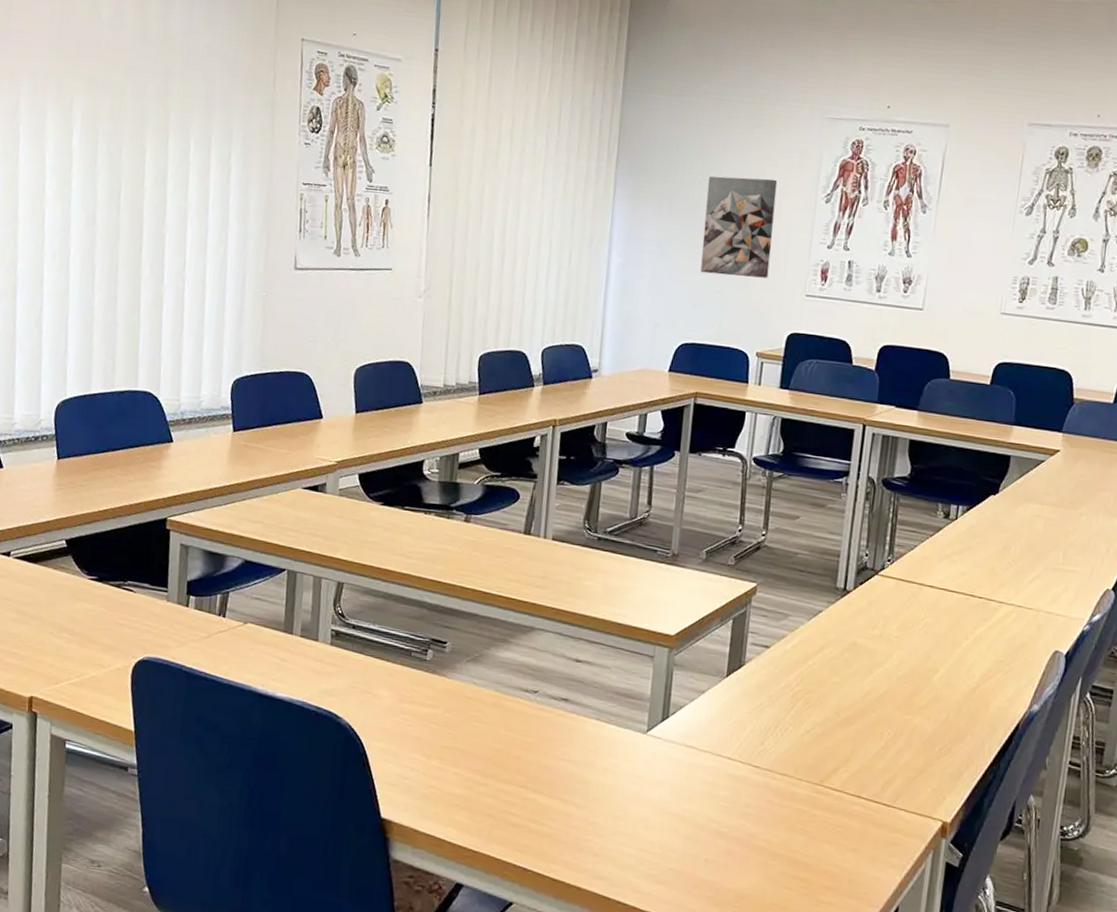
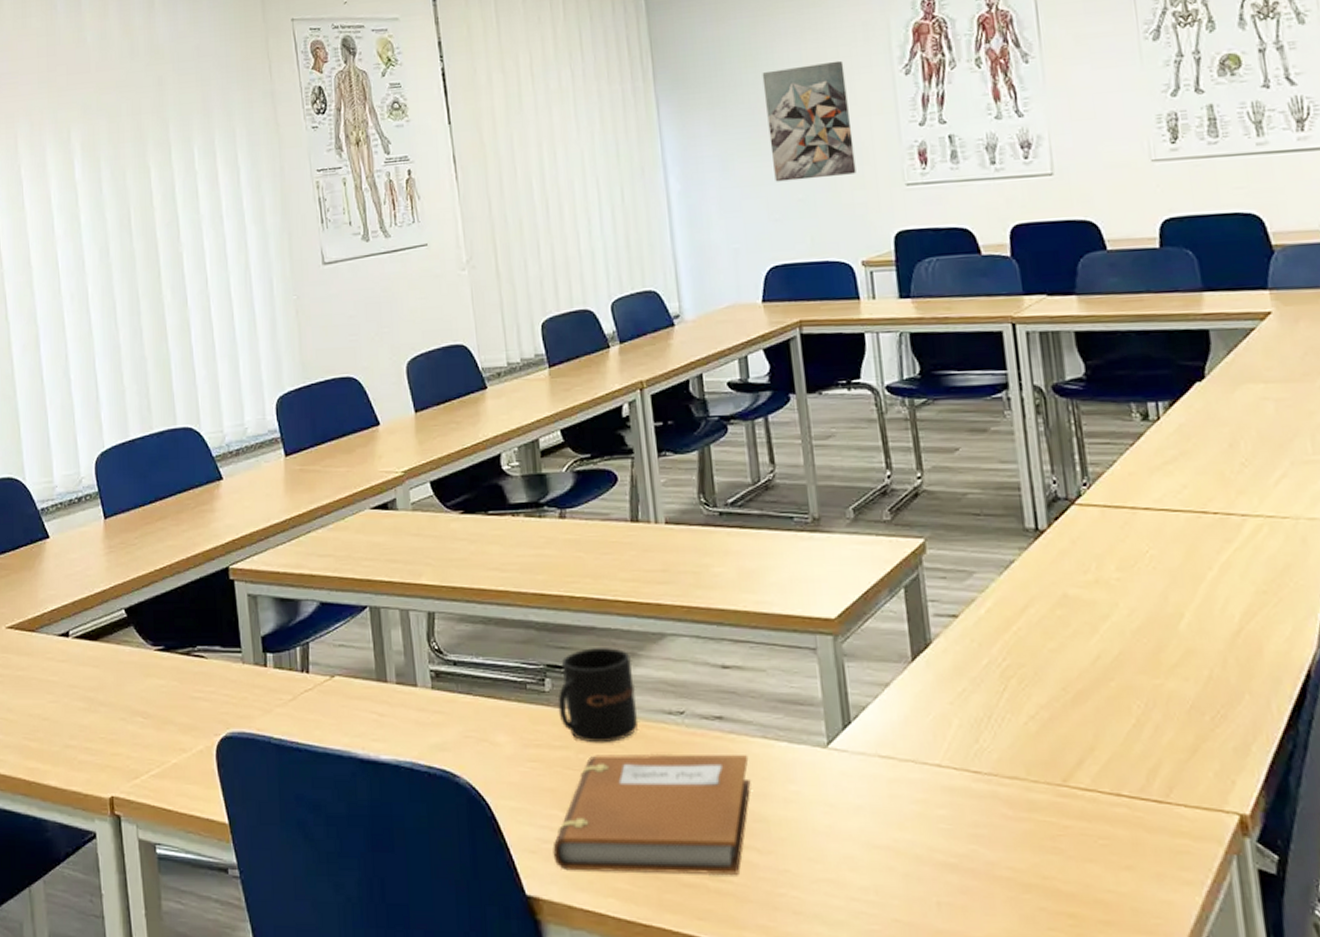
notebook: none [409,715,583,821] -> present [553,755,751,875]
mug: none [434,630,503,708] -> present [558,648,639,743]

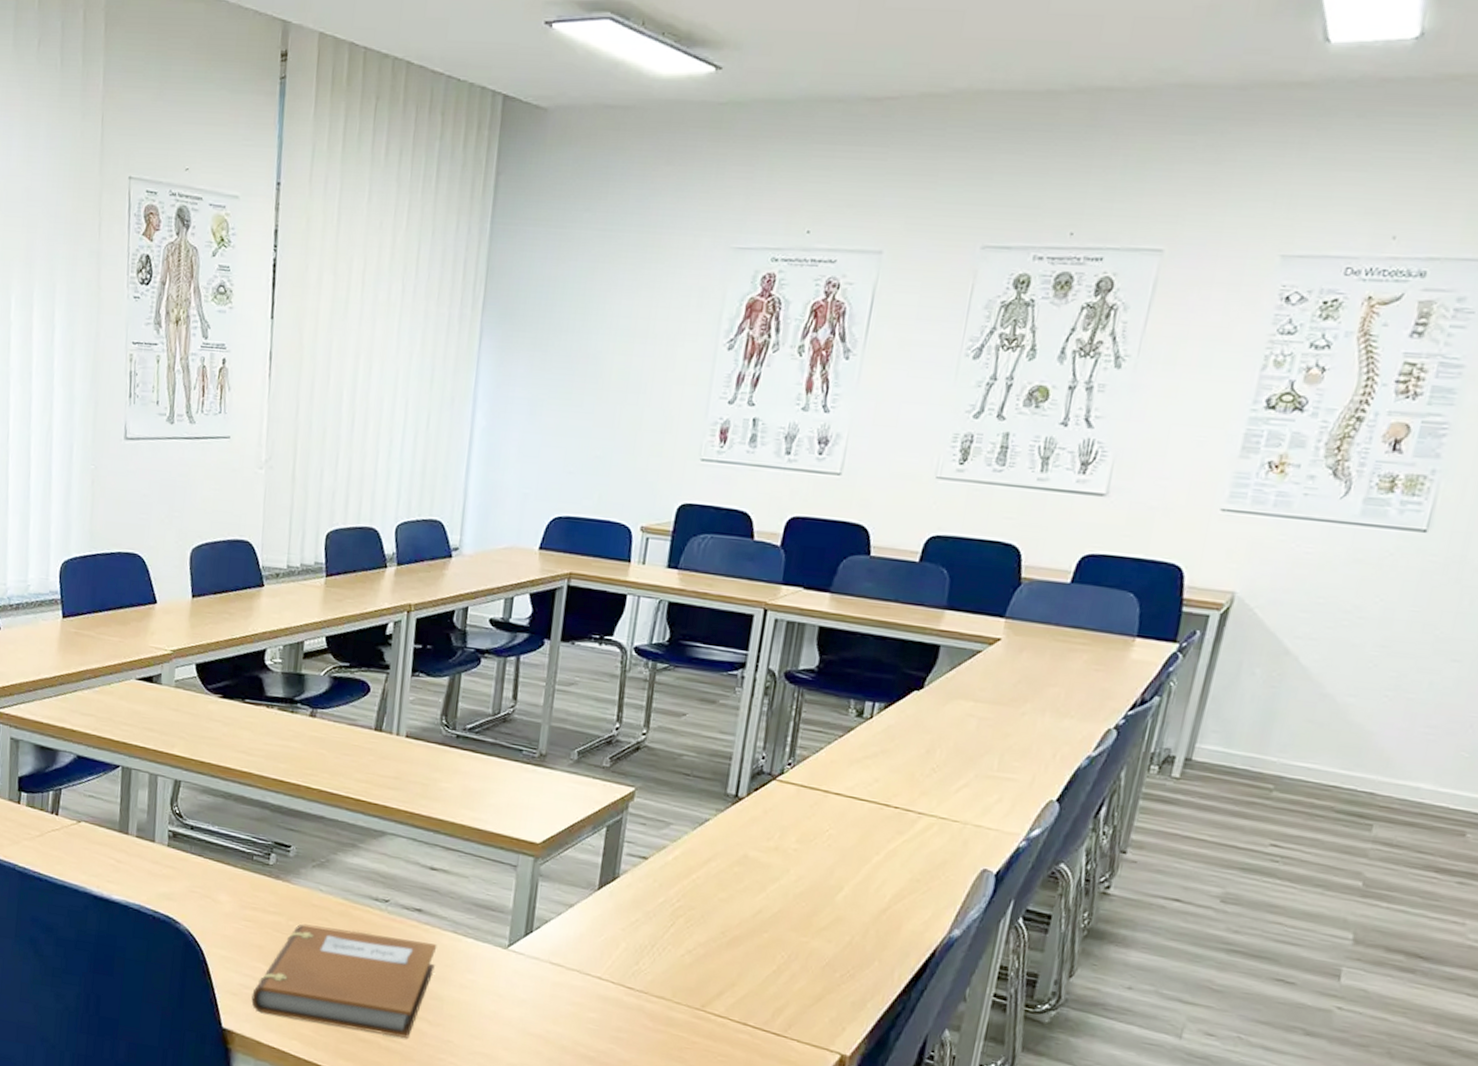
mug: present [558,648,639,743] -> none [277,833,352,916]
wall art: present [762,60,856,182] -> none [578,321,672,441]

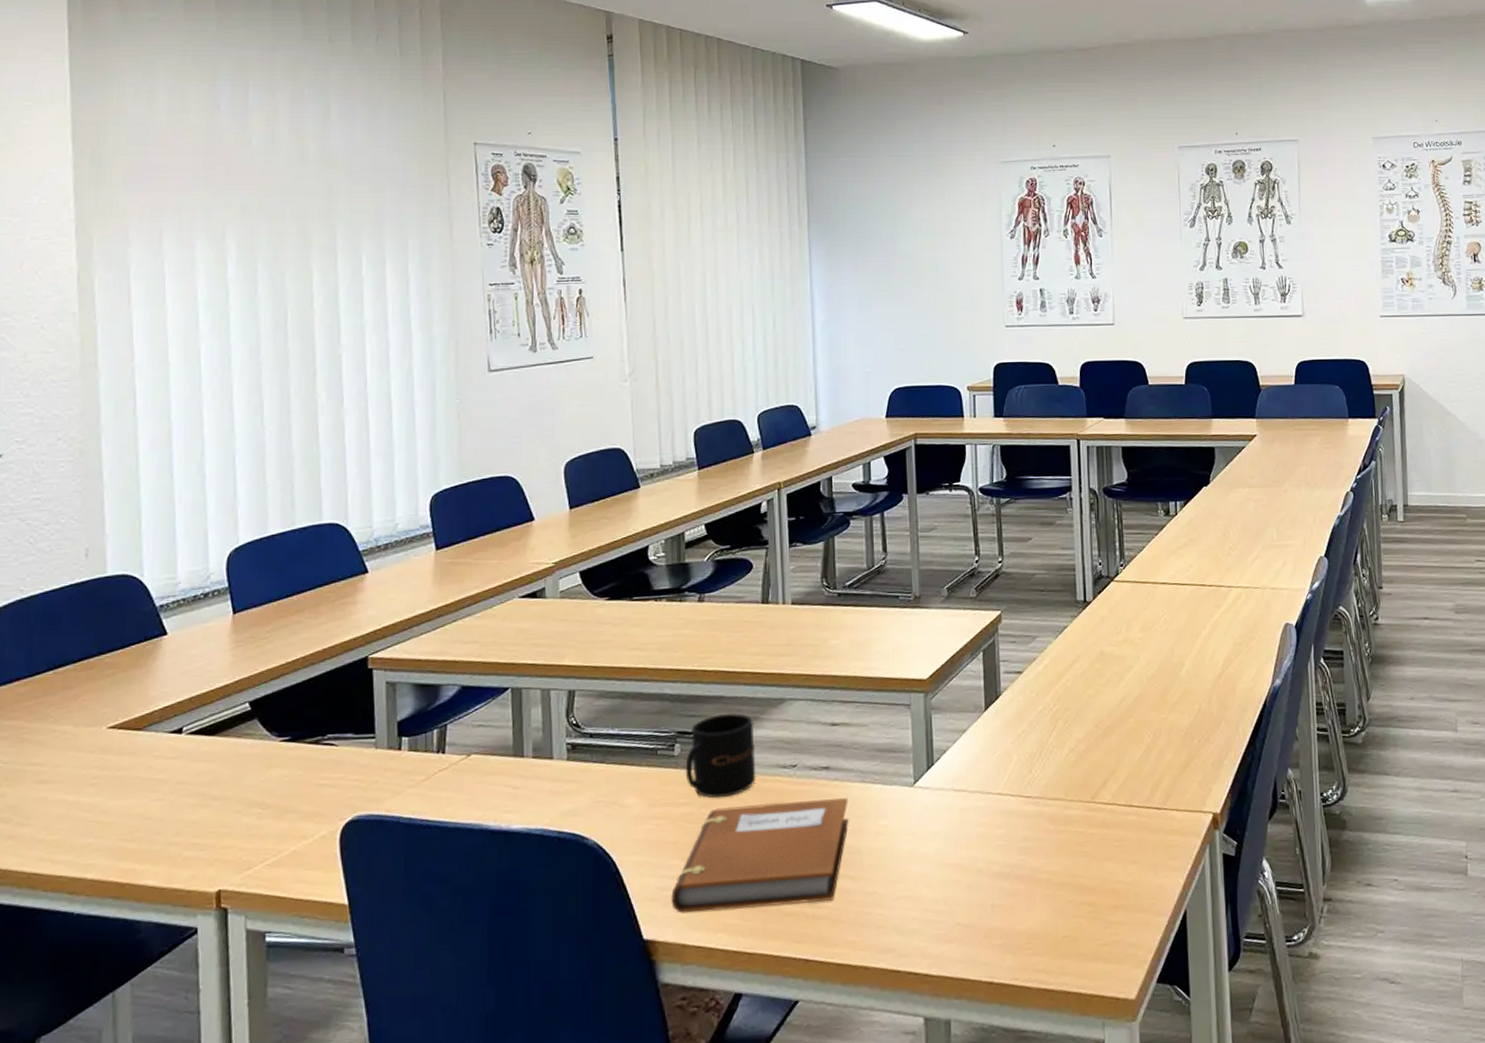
mug: none [277,833,352,916] -> present [685,713,756,798]

